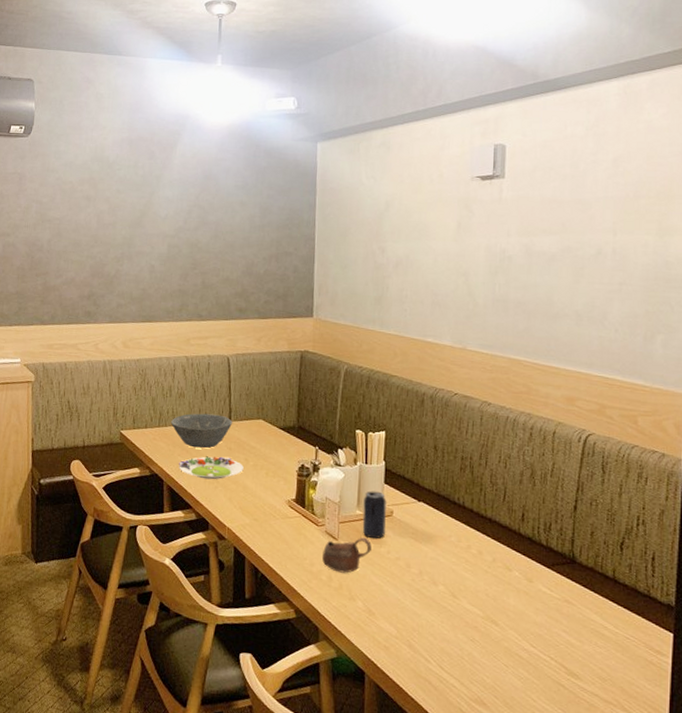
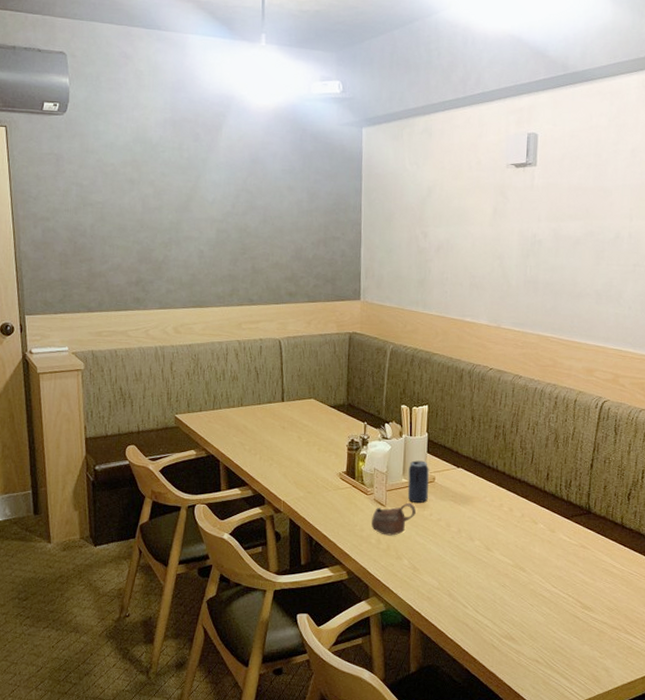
bowl: present [170,413,233,449] -> none [224,395,286,429]
salad plate: present [179,456,244,480] -> none [234,435,297,458]

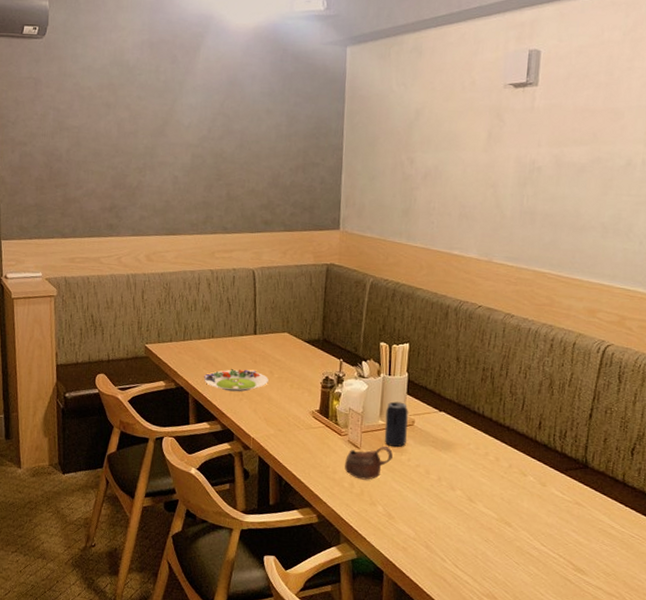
salad plate: none [234,435,297,458] -> present [204,369,269,392]

